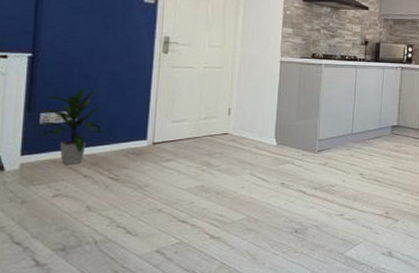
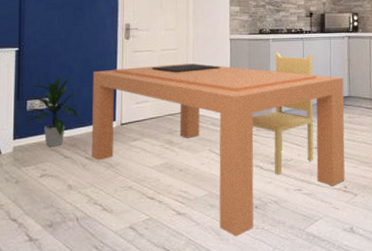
dining table: none [116,77,394,261] -> present [91,52,345,237]

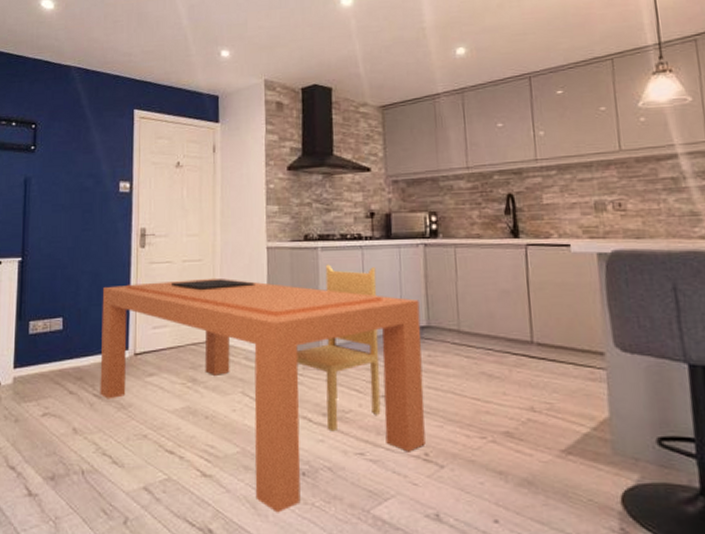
indoor plant: present [23,75,82,148] -> none [25,291,90,380]

